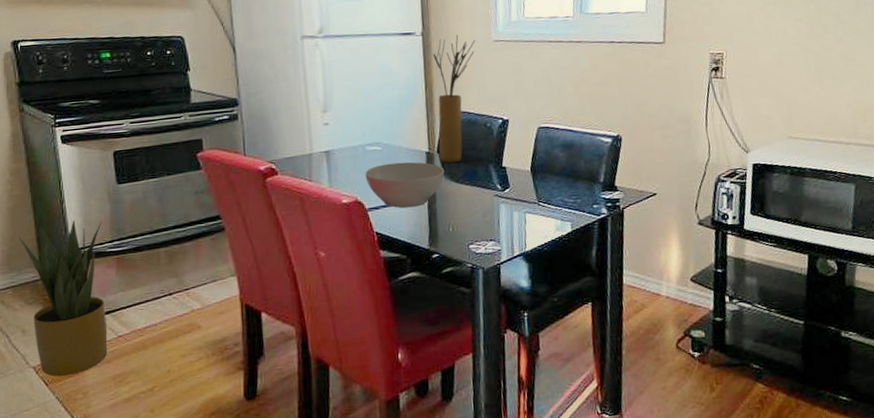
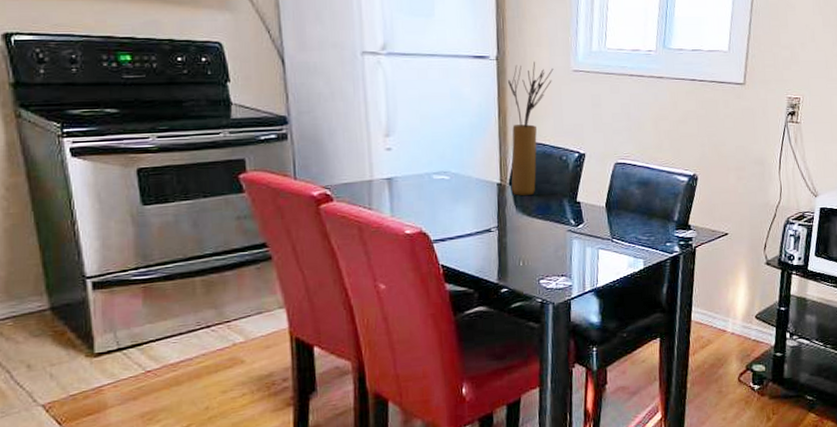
planter: present [18,220,108,377] -> none [19,244,134,415]
bowl: present [365,162,445,208] -> none [431,193,517,241]

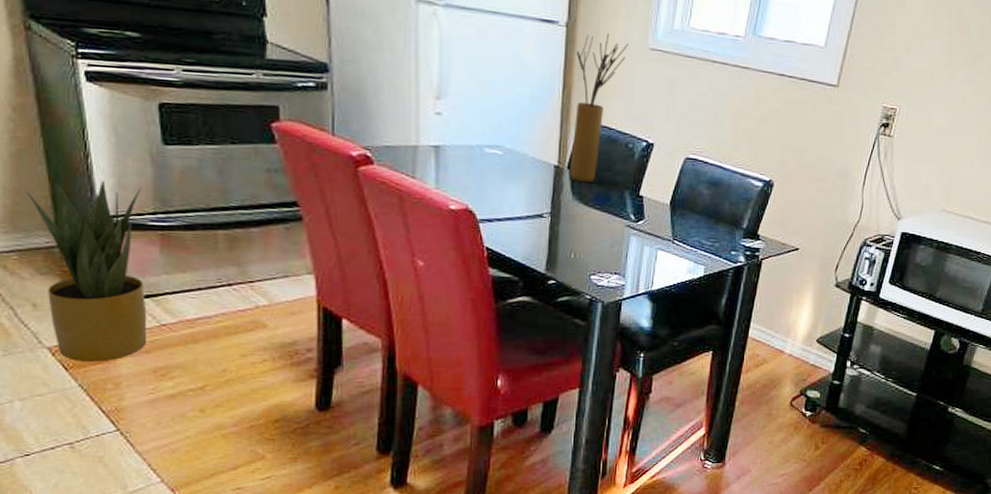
planter: none [19,244,134,415] -> present [25,181,147,361]

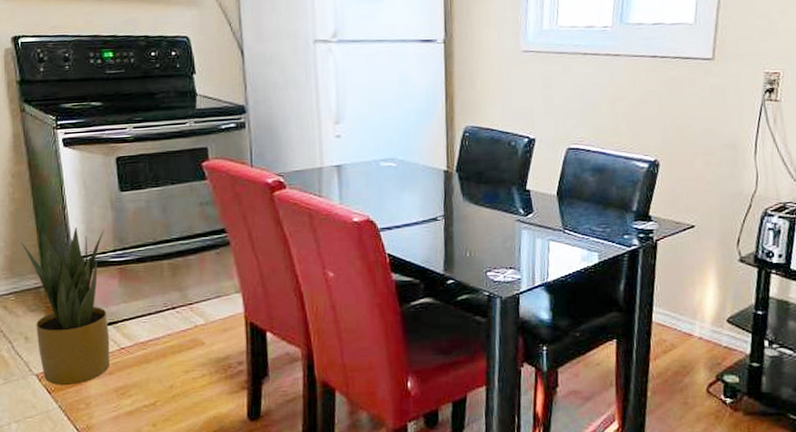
vase: present [570,32,629,183] -> none [456,42,503,184]

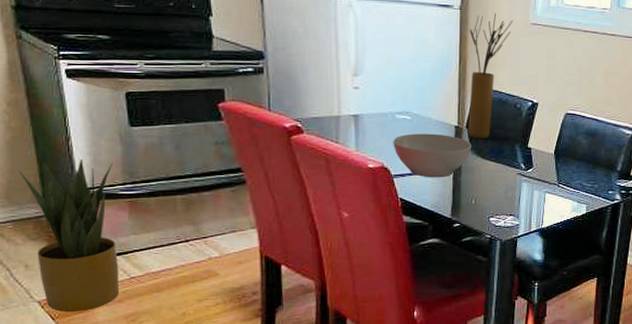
bowl: none [378,180,464,230] -> present [393,133,472,178]
vase: none [456,42,503,184] -> present [468,12,513,140]

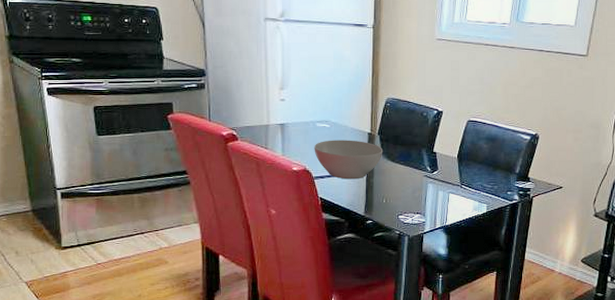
planter: present [18,159,120,312] -> none [11,164,89,291]
vase: present [468,12,513,140] -> none [380,30,420,145]

